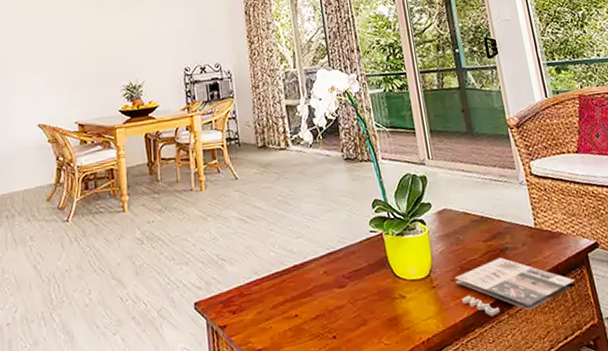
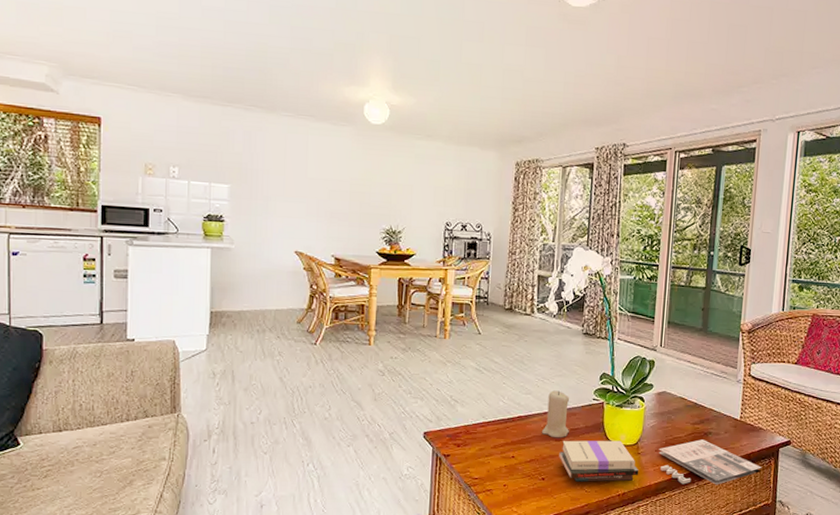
candle: none [321,228,352,285] -> present [541,390,569,438]
books: none [346,275,440,334] -> present [559,440,639,482]

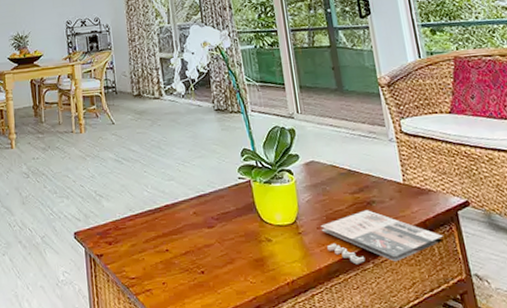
candle: present [541,390,569,438] -> none [191,173,220,225]
books: present [559,440,639,482] -> none [214,220,305,272]

